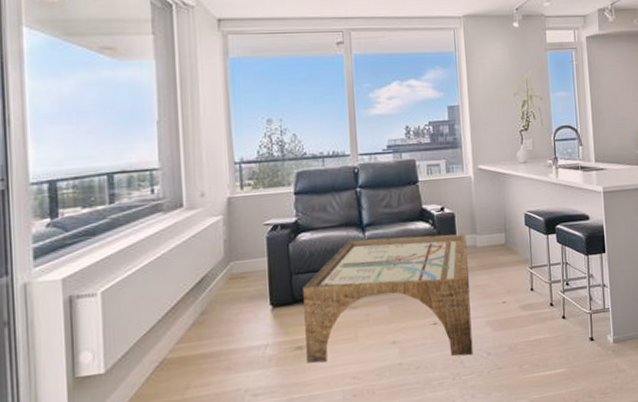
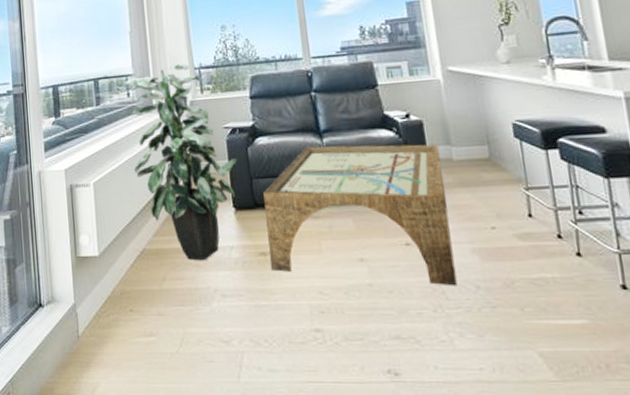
indoor plant: none [146,157,277,364] -> present [123,63,238,261]

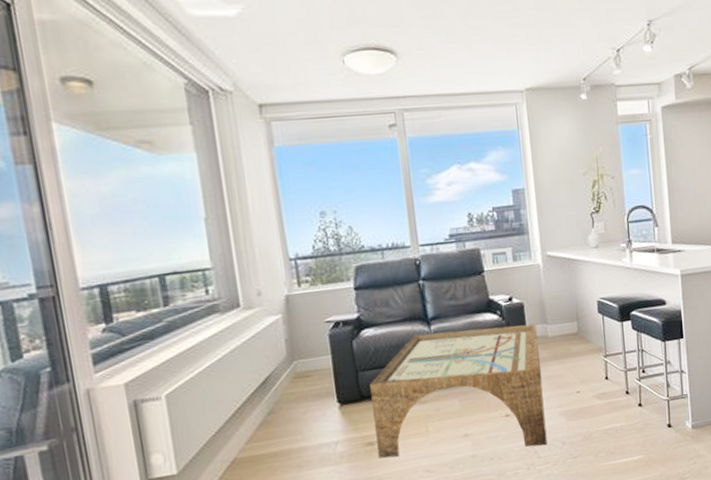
indoor plant: present [123,63,238,261] -> none [199,254,342,462]

